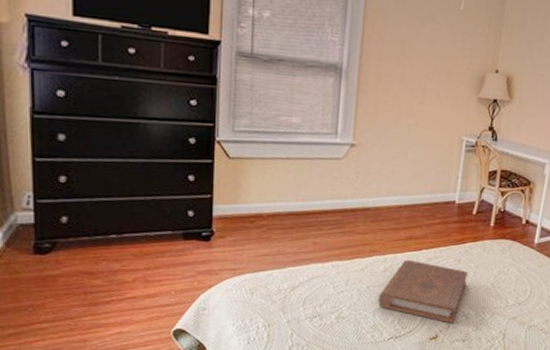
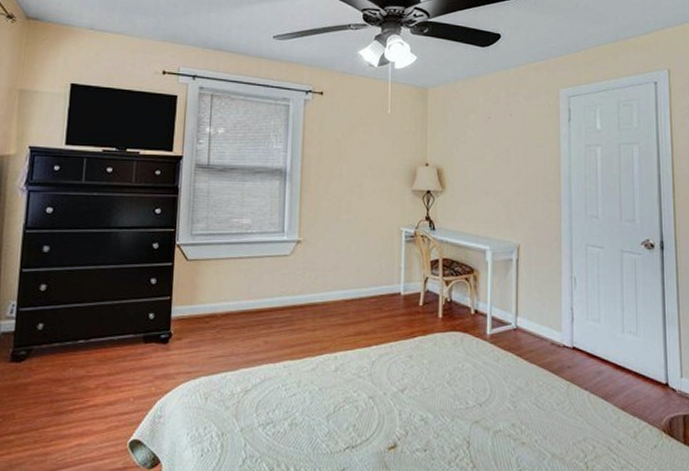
book: present [378,259,468,324] -> none [331,356,421,430]

